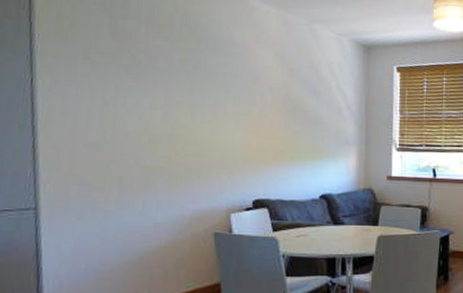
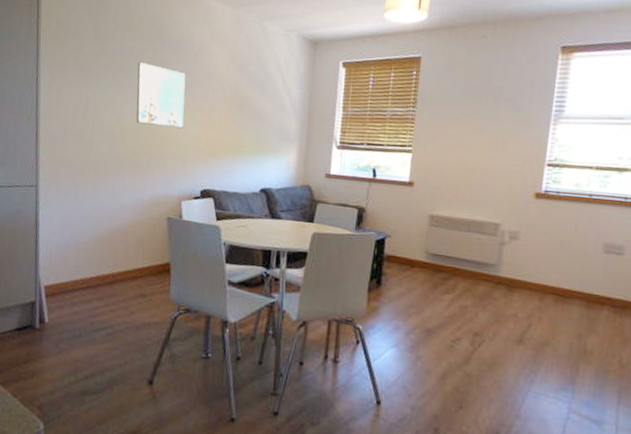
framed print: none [168,62,230,135] -> present [136,61,186,129]

